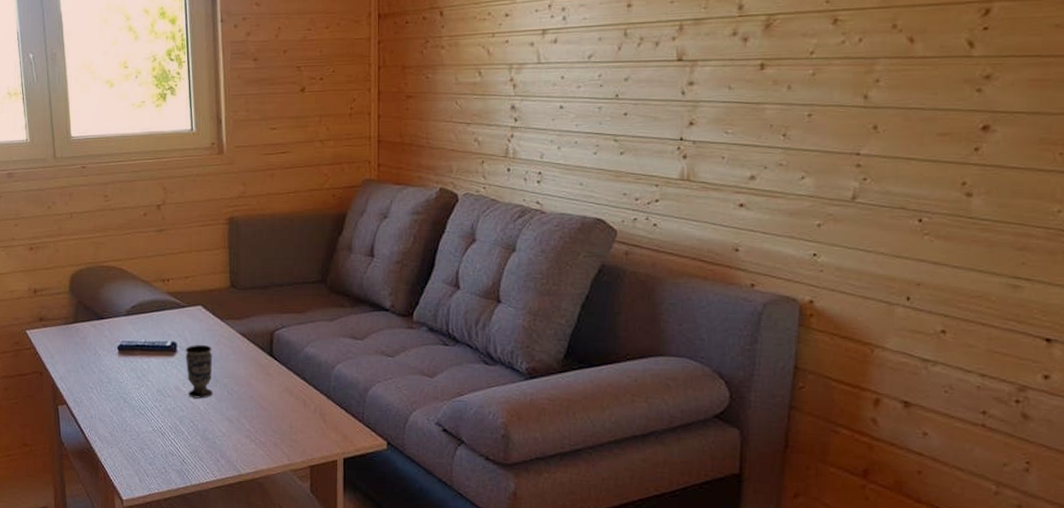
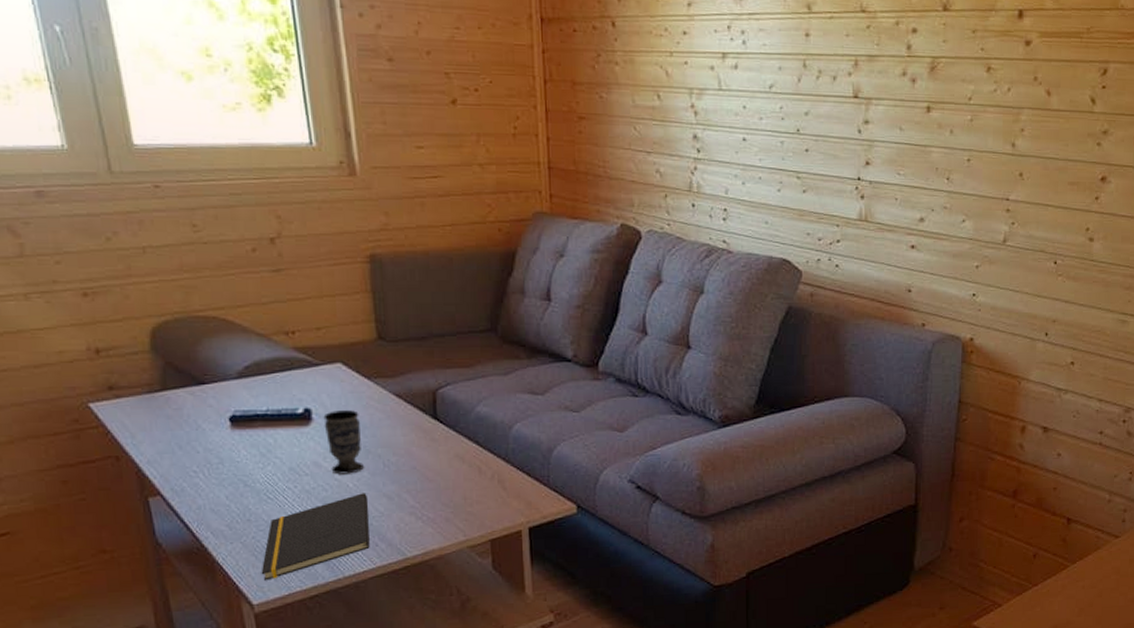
notepad: none [130,415,214,481] -> present [261,493,370,581]

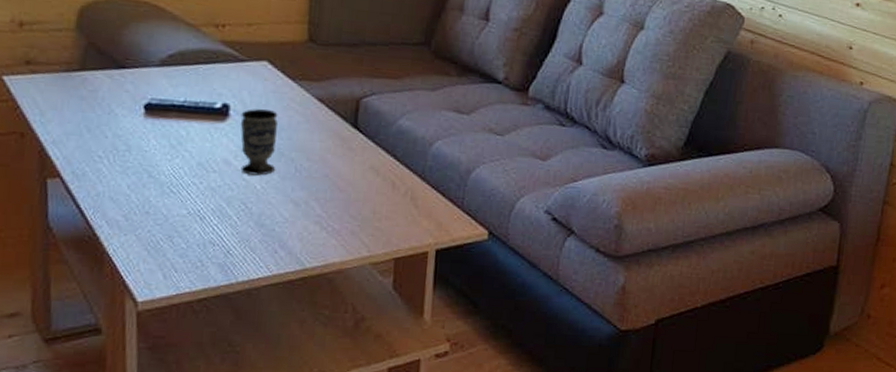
notepad: present [261,493,370,581] -> none [151,196,275,278]

